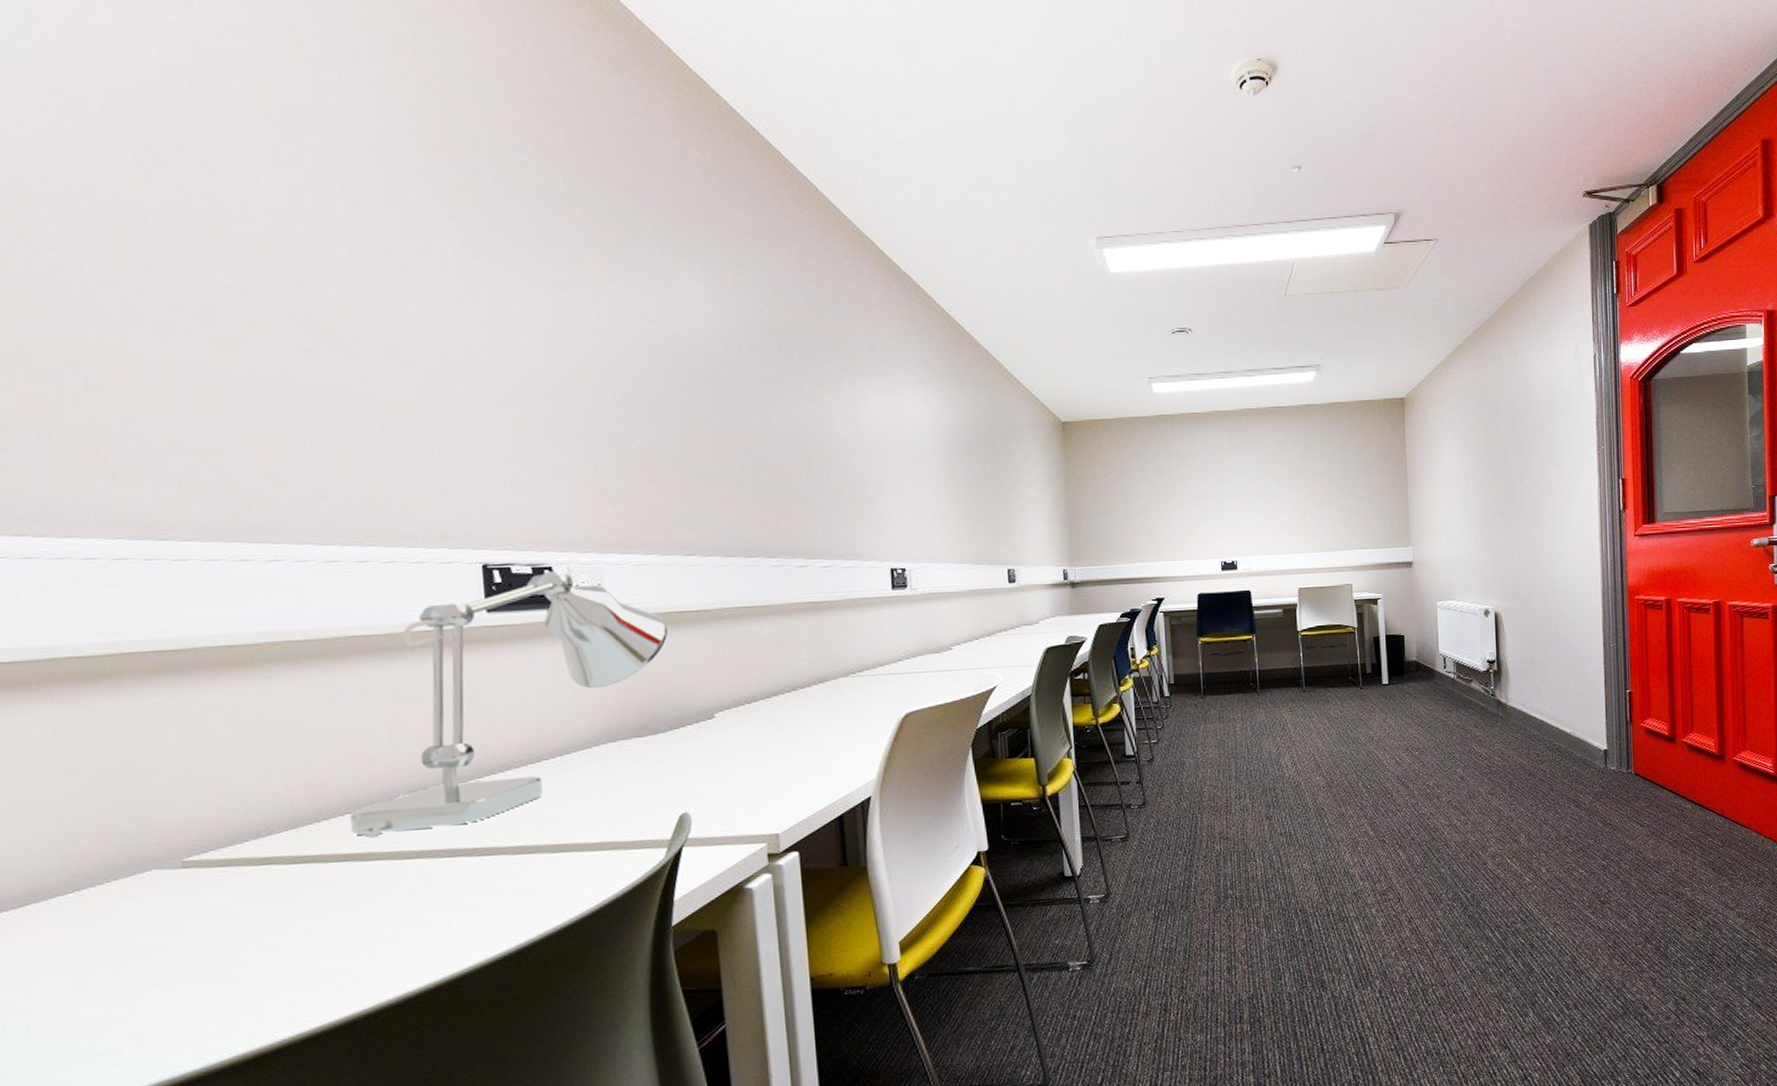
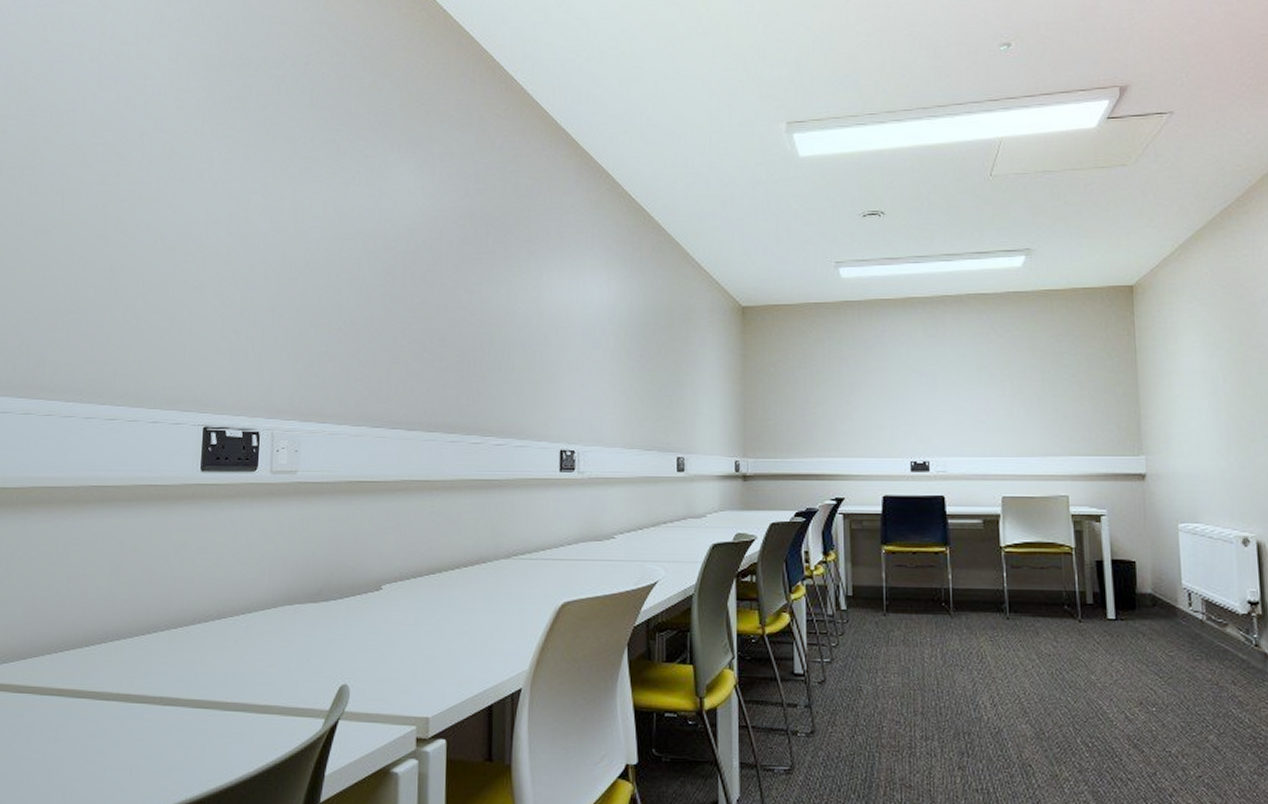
desk lamp: present [350,571,667,837] -> none [66,436,349,675]

